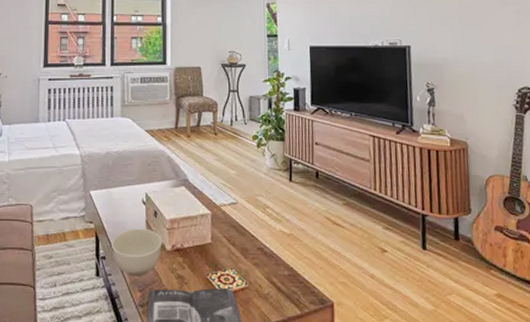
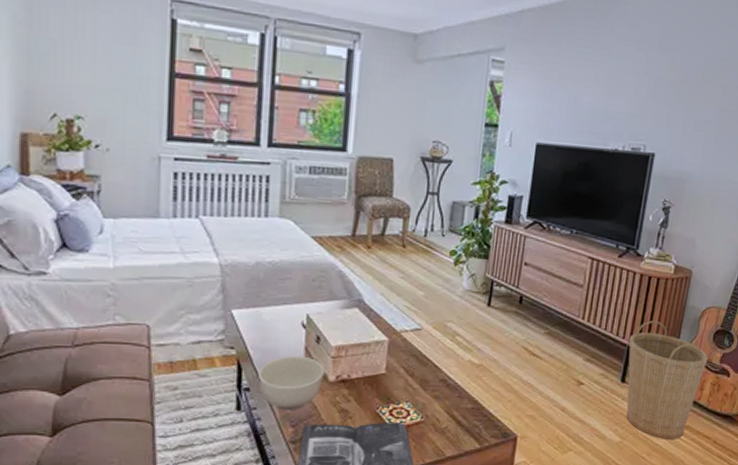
basket: none [421,189,504,308] -> present [626,320,709,439]

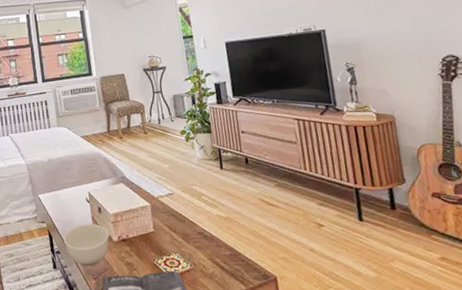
basket: present [626,320,709,439] -> none [353,162,442,272]

